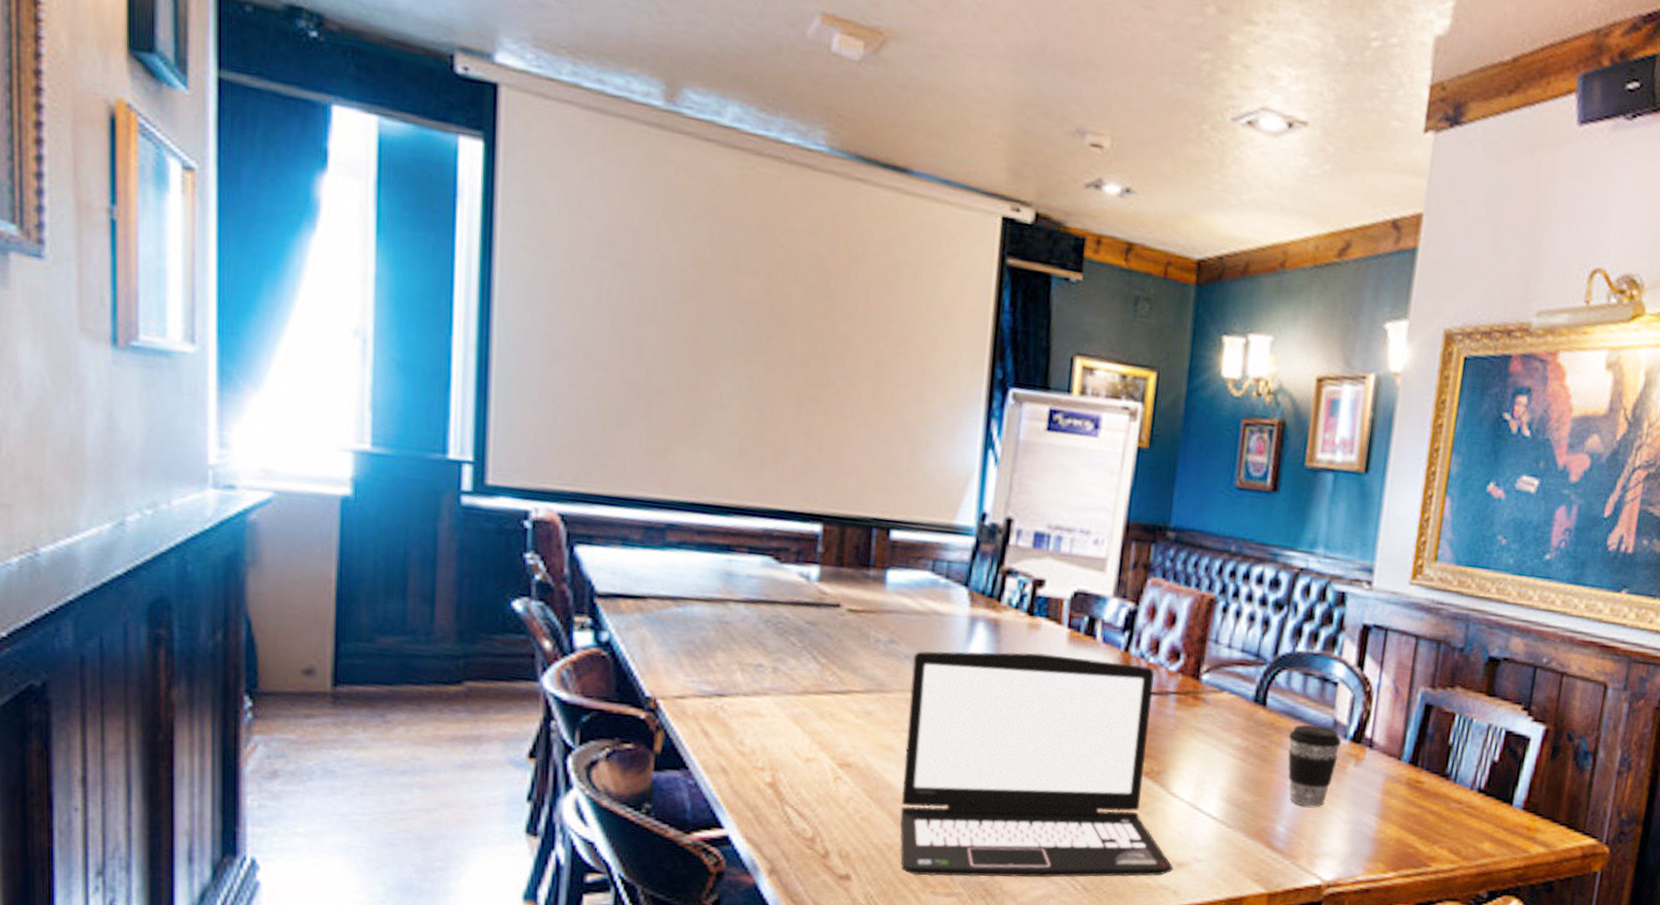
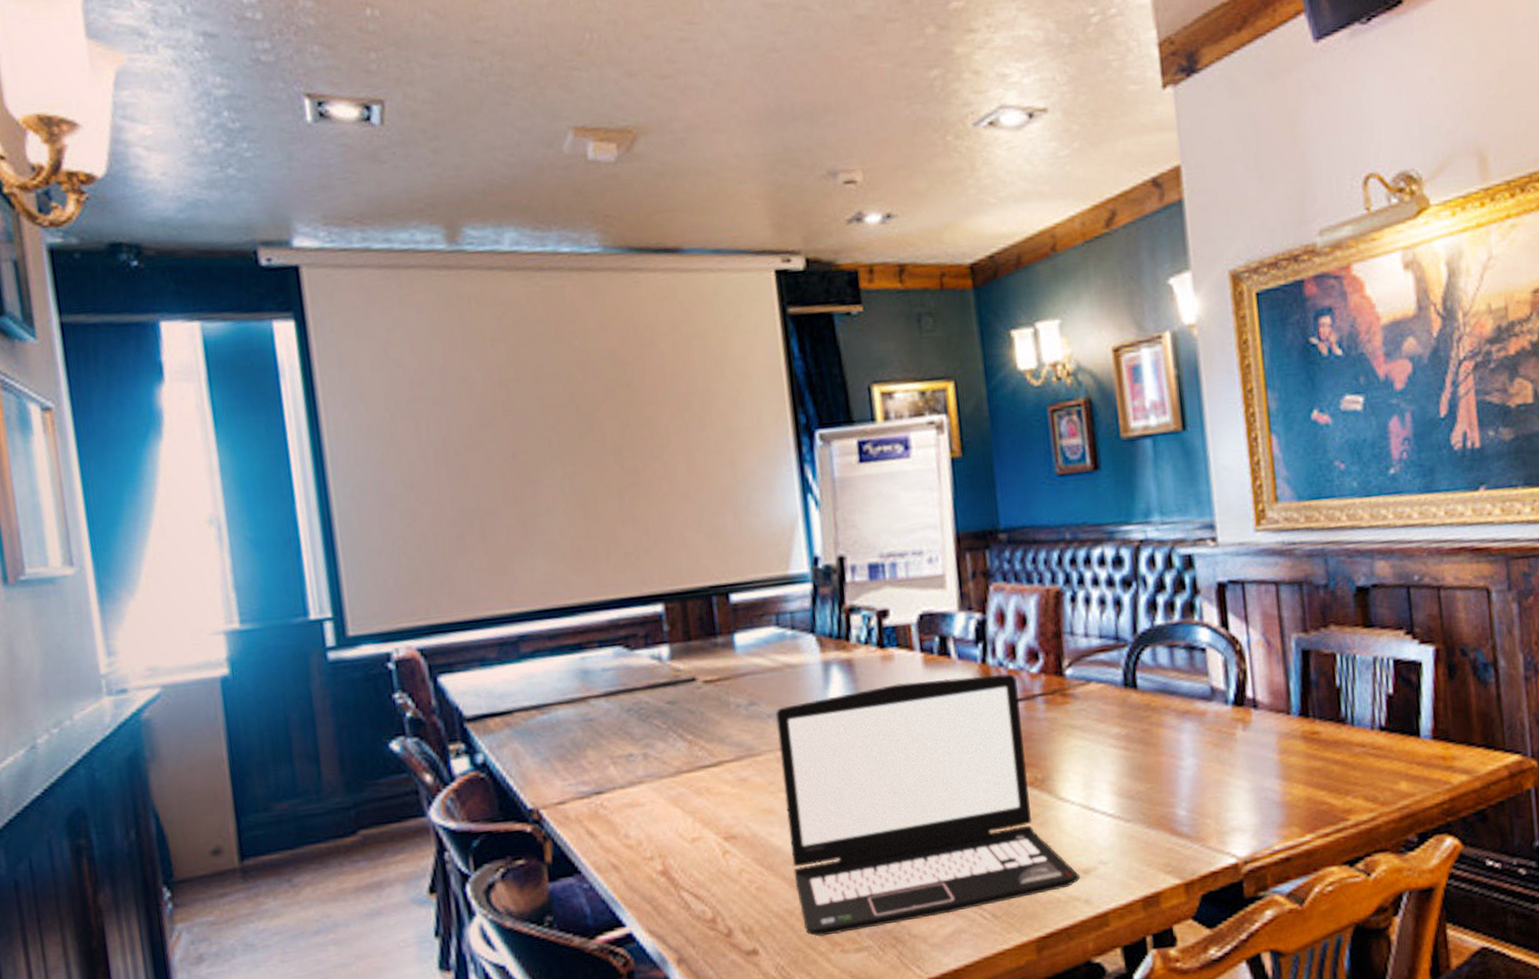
coffee cup: present [1287,724,1341,807] -> none [1168,696,1224,784]

